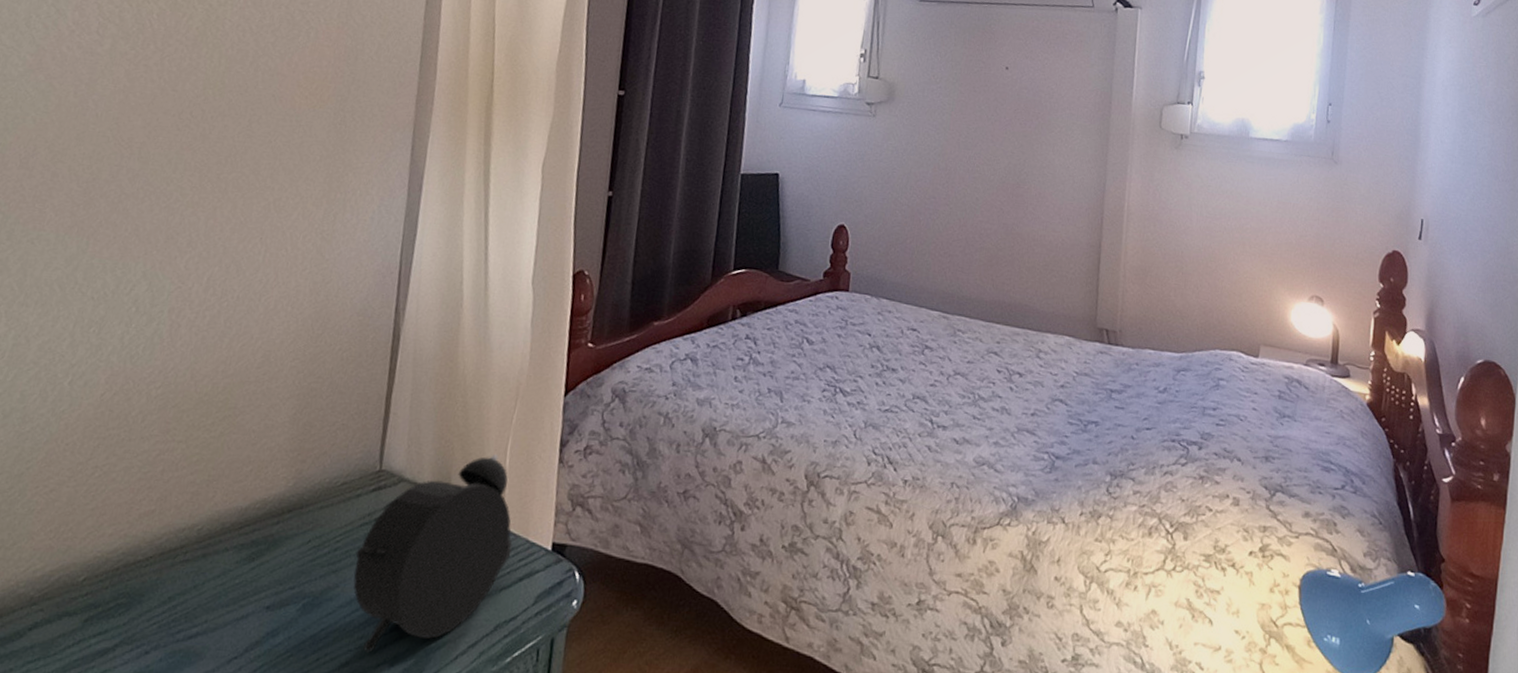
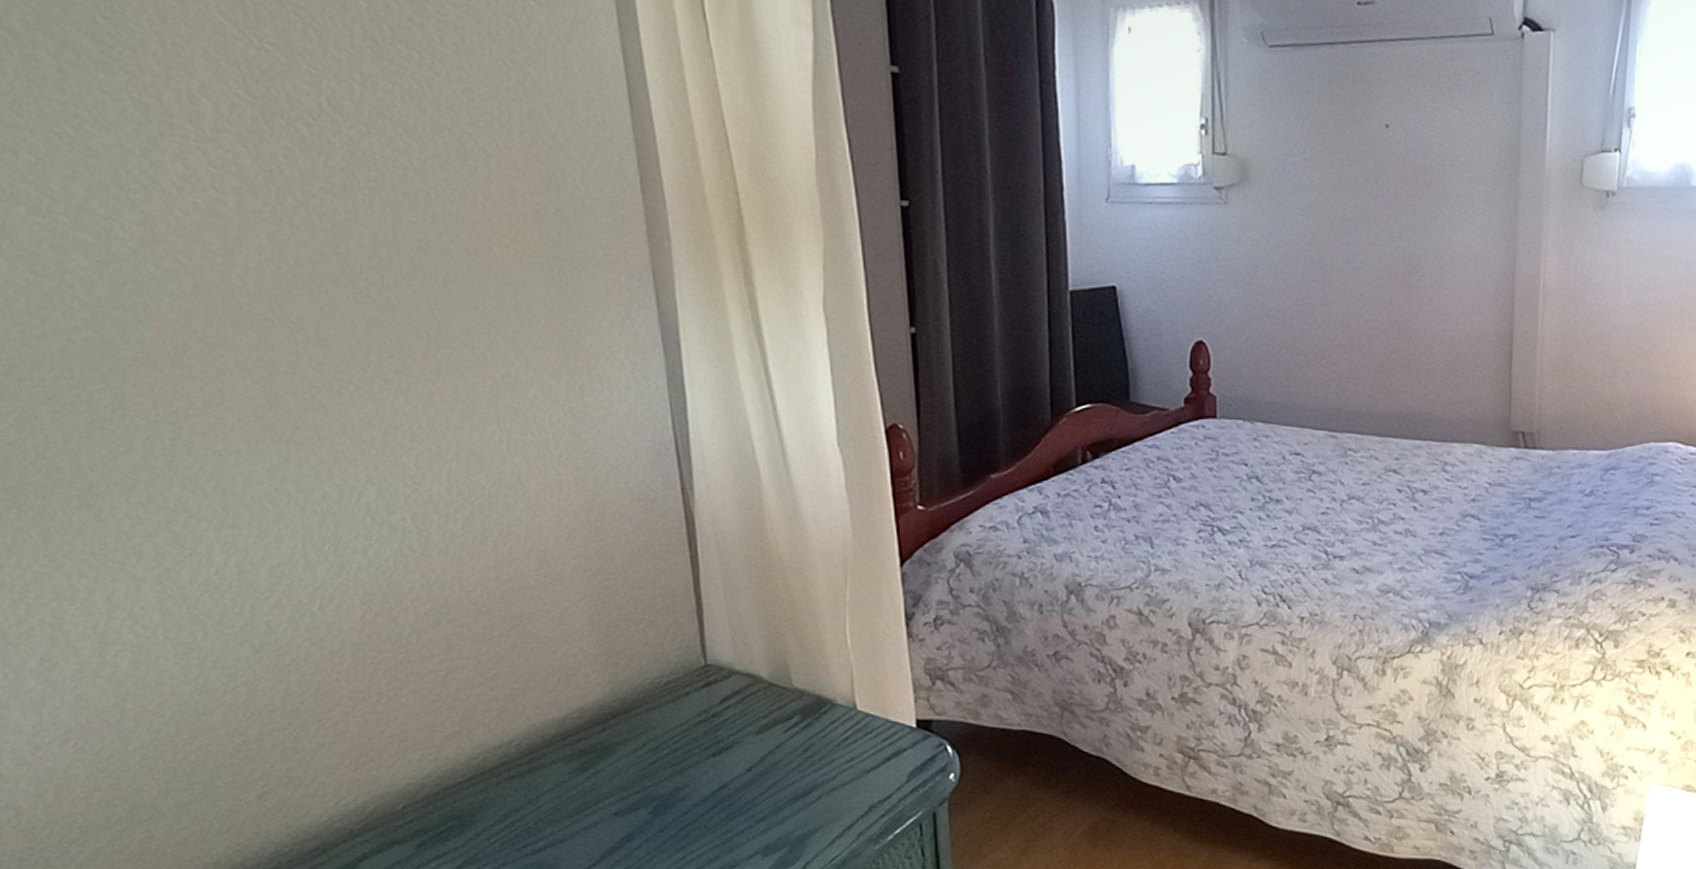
alarm clock: present [353,454,513,653] -> none [699,636,872,846]

